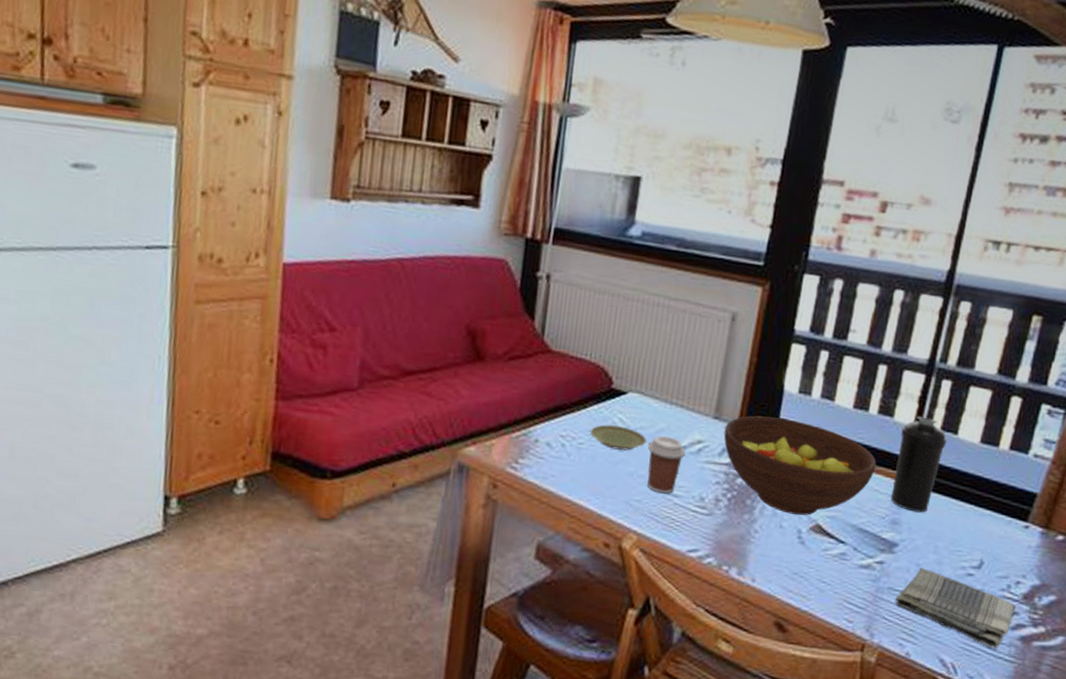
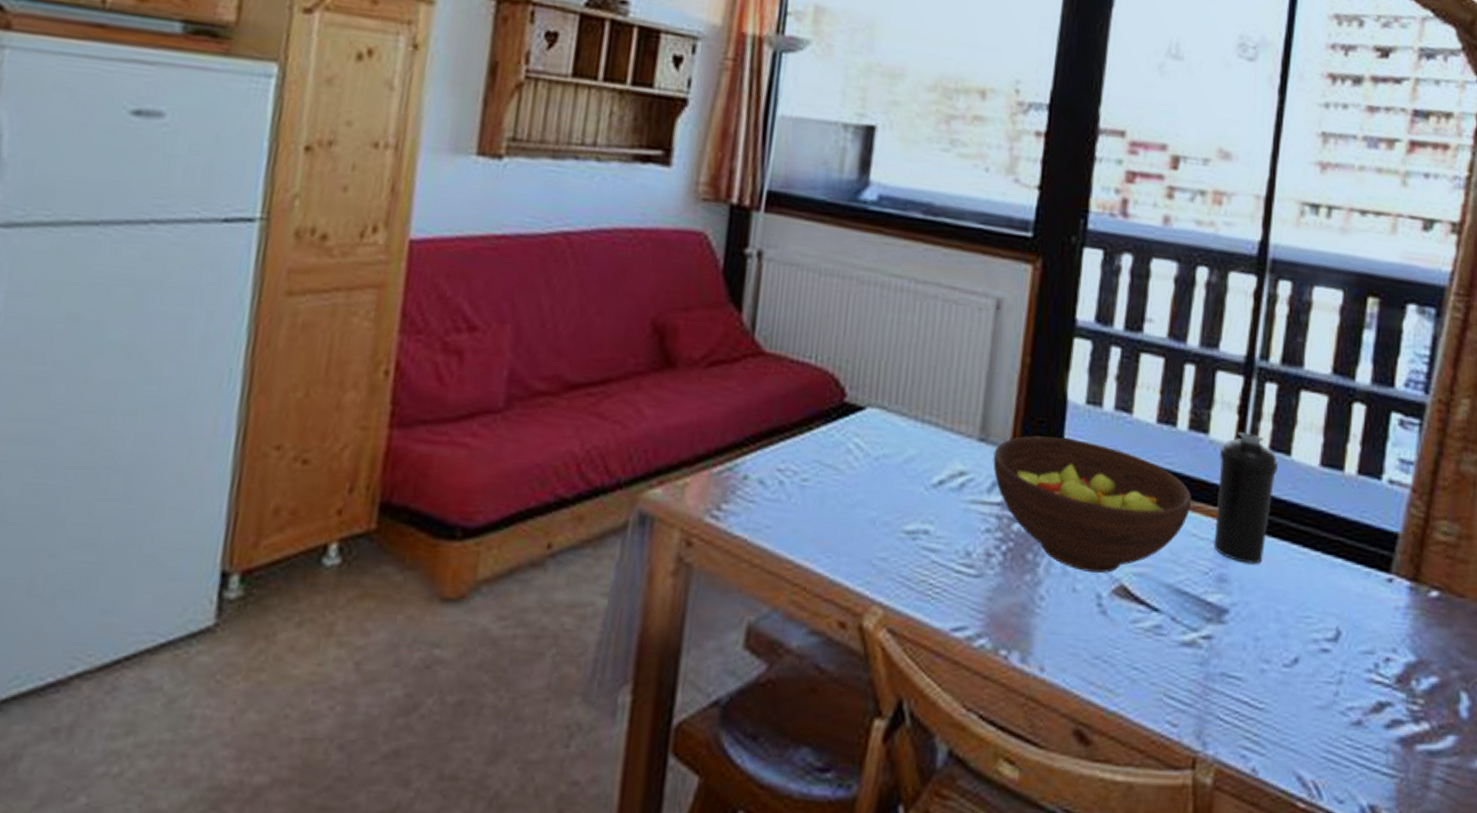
plate: present [590,424,647,451] -> none [816,452,892,489]
coffee cup: present [647,436,686,494] -> none [894,467,944,548]
dish towel: present [895,568,1016,649] -> none [1231,643,1388,757]

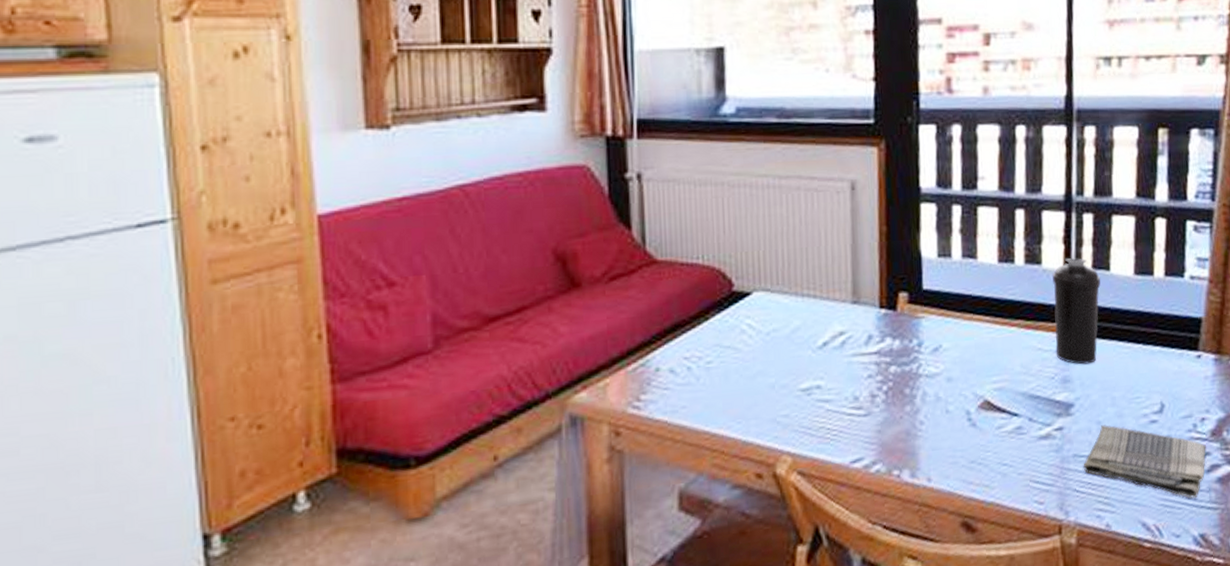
fruit bowl: present [993,435,1192,573] -> none [866,288,1035,395]
dish towel: none [1231,643,1388,757] -> present [1083,425,1206,498]

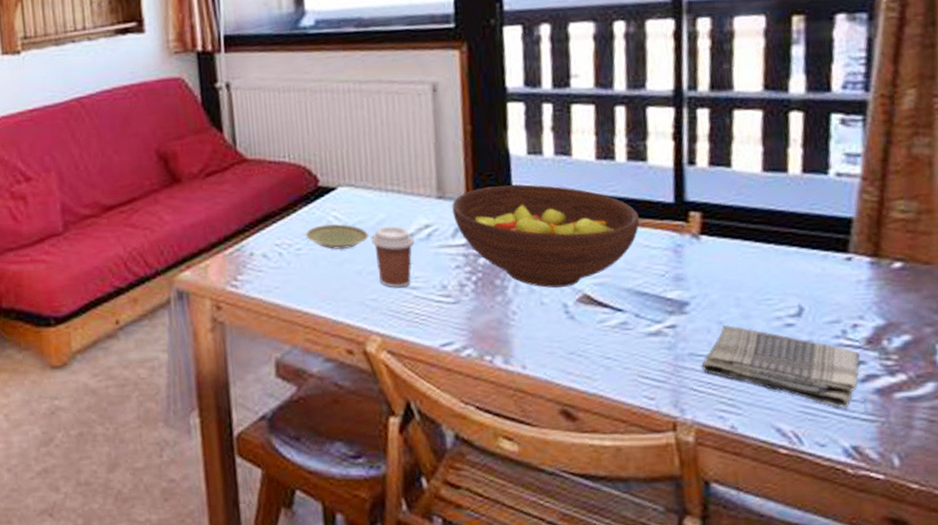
plate: none [717,333,783,362] -> present [305,224,368,250]
coffee cup: none [785,334,829,402] -> present [371,226,415,288]
fruit bowl: none [866,288,1035,395] -> present [452,184,640,288]
water bottle: present [1052,258,1101,365] -> none [660,154,720,263]

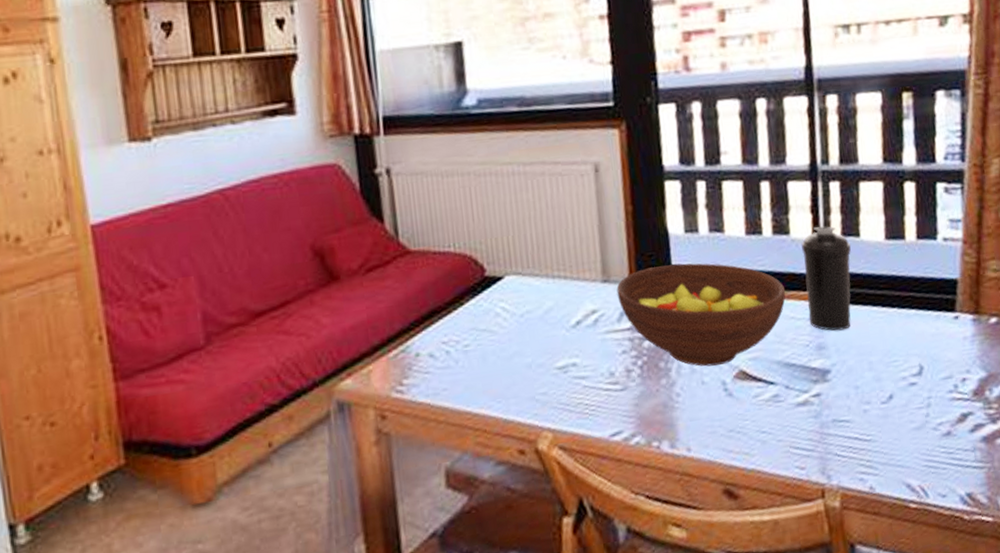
plate: present [305,224,368,250] -> none [473,315,537,343]
coffee cup: present [371,226,415,288] -> none [539,314,582,380]
water bottle: none [660,154,720,263] -> present [801,226,851,331]
dish towel: present [701,325,860,408] -> none [843,389,969,458]

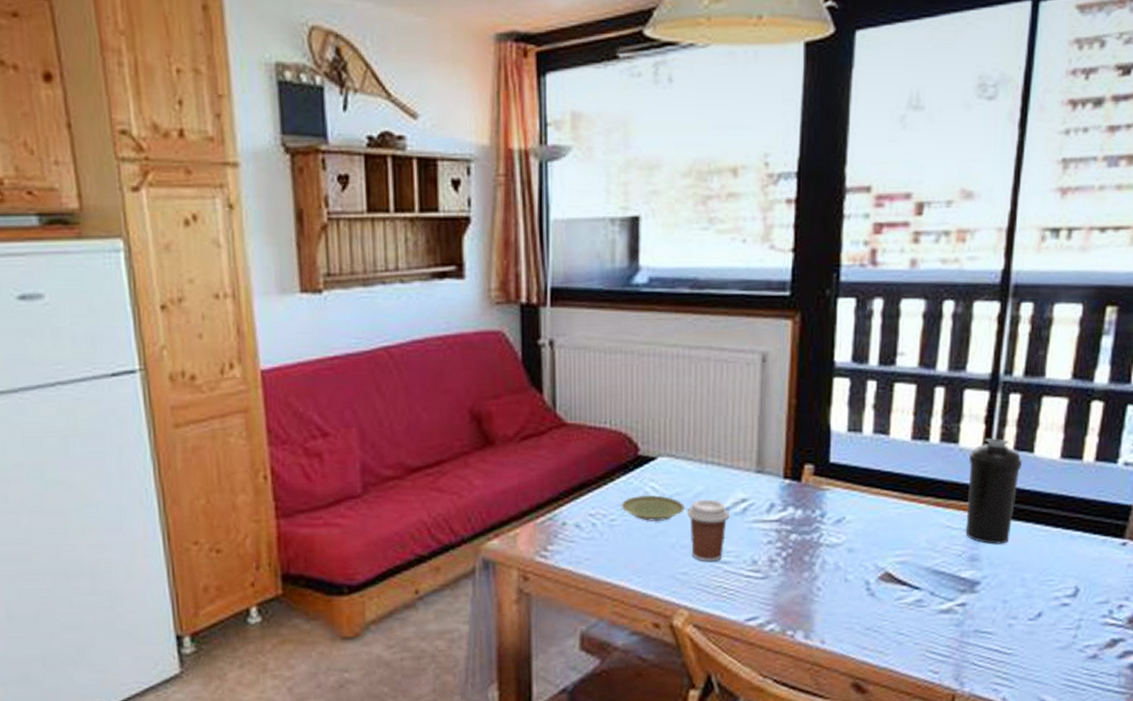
plate: none [473,315,537,343] -> present [621,494,684,522]
coffee cup: none [539,314,582,380] -> present [687,500,730,562]
fruit bowl: present [616,263,786,367] -> none [770,462,945,565]

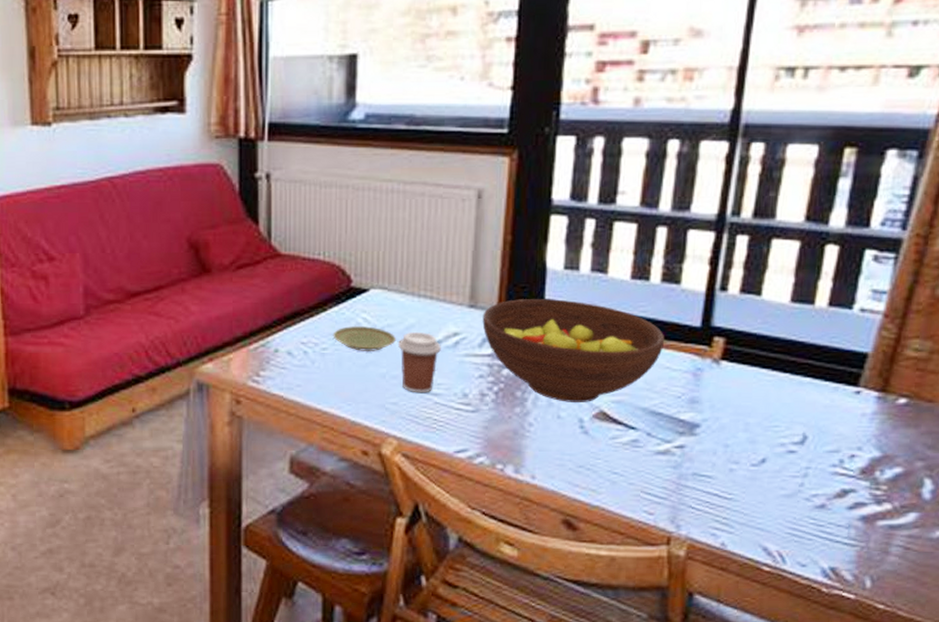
fruit bowl: none [770,462,945,565] -> present [482,299,665,402]
water bottle: present [965,438,1023,545] -> none [686,280,750,387]

